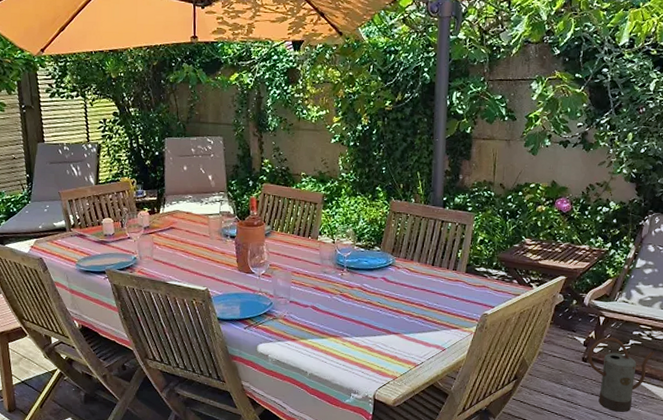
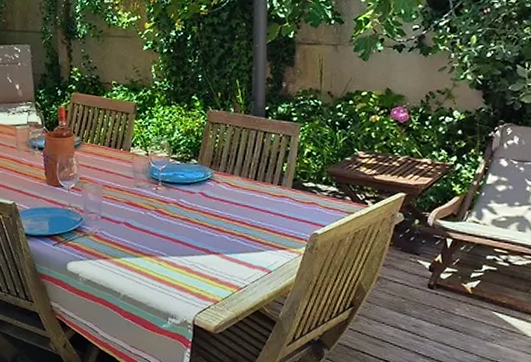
watering can: present [587,337,655,412] -> none [434,261,514,348]

